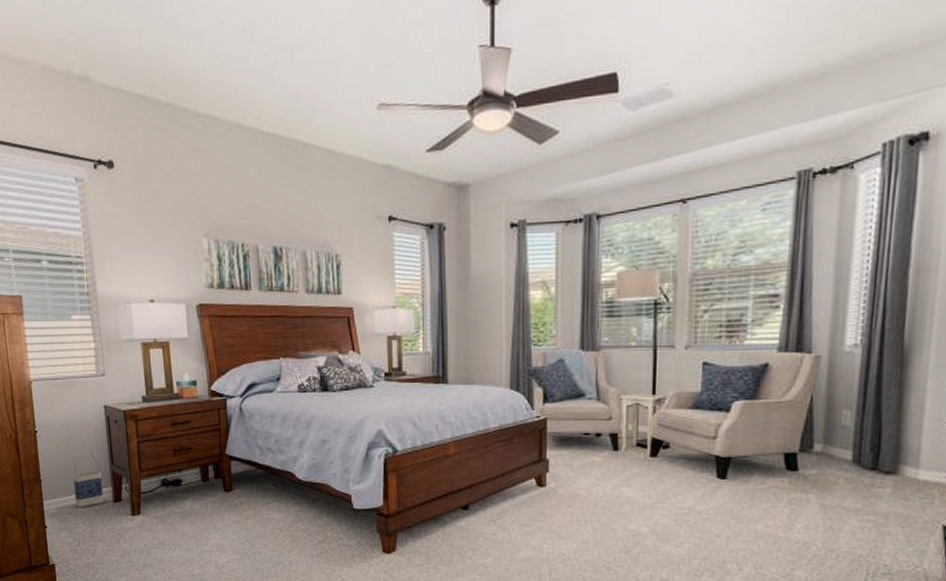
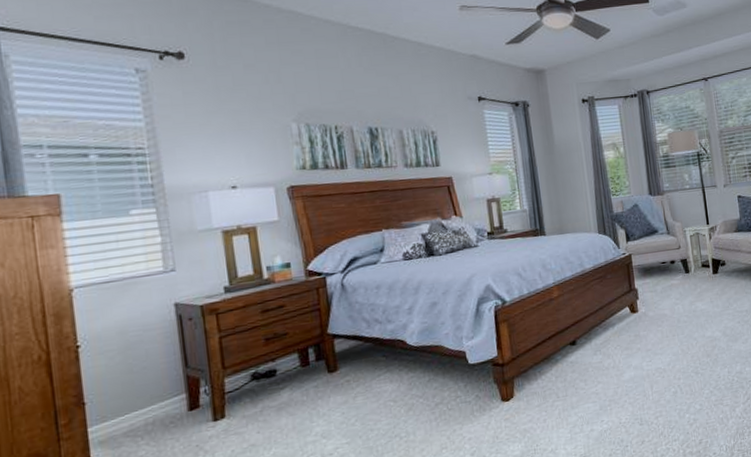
bag: present [73,449,104,507] -> none [132,356,176,427]

